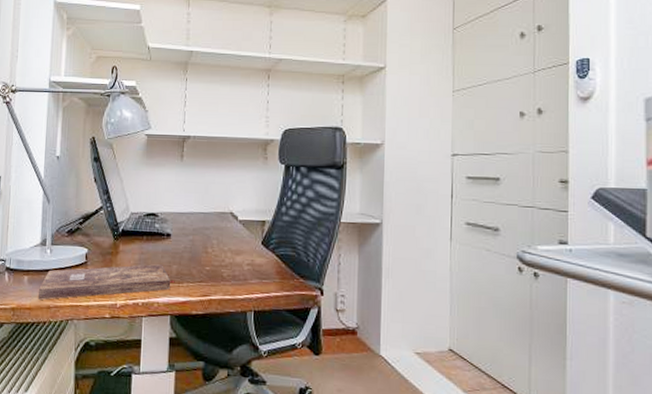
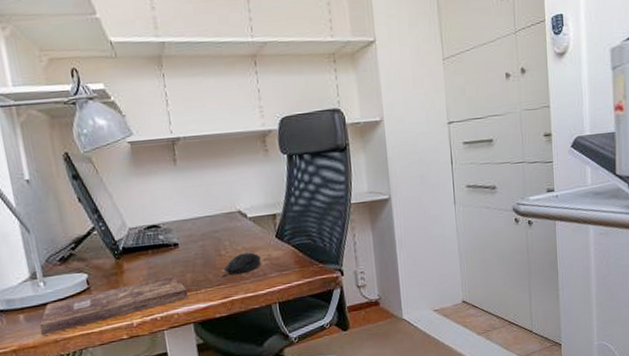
computer mouse: none [205,254,244,275] -> present [222,252,261,278]

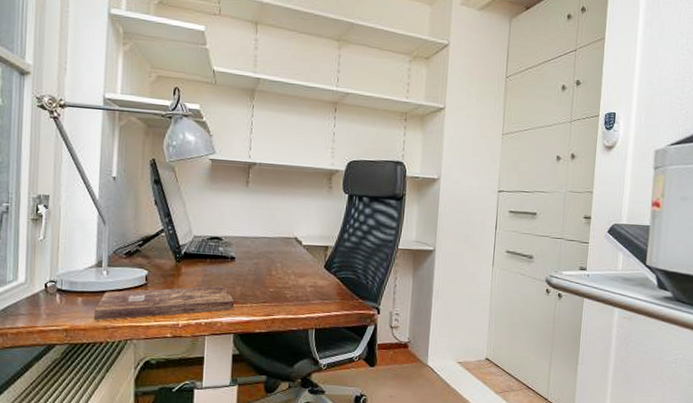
computer mouse: present [222,252,261,278] -> none [268,277,307,296]

